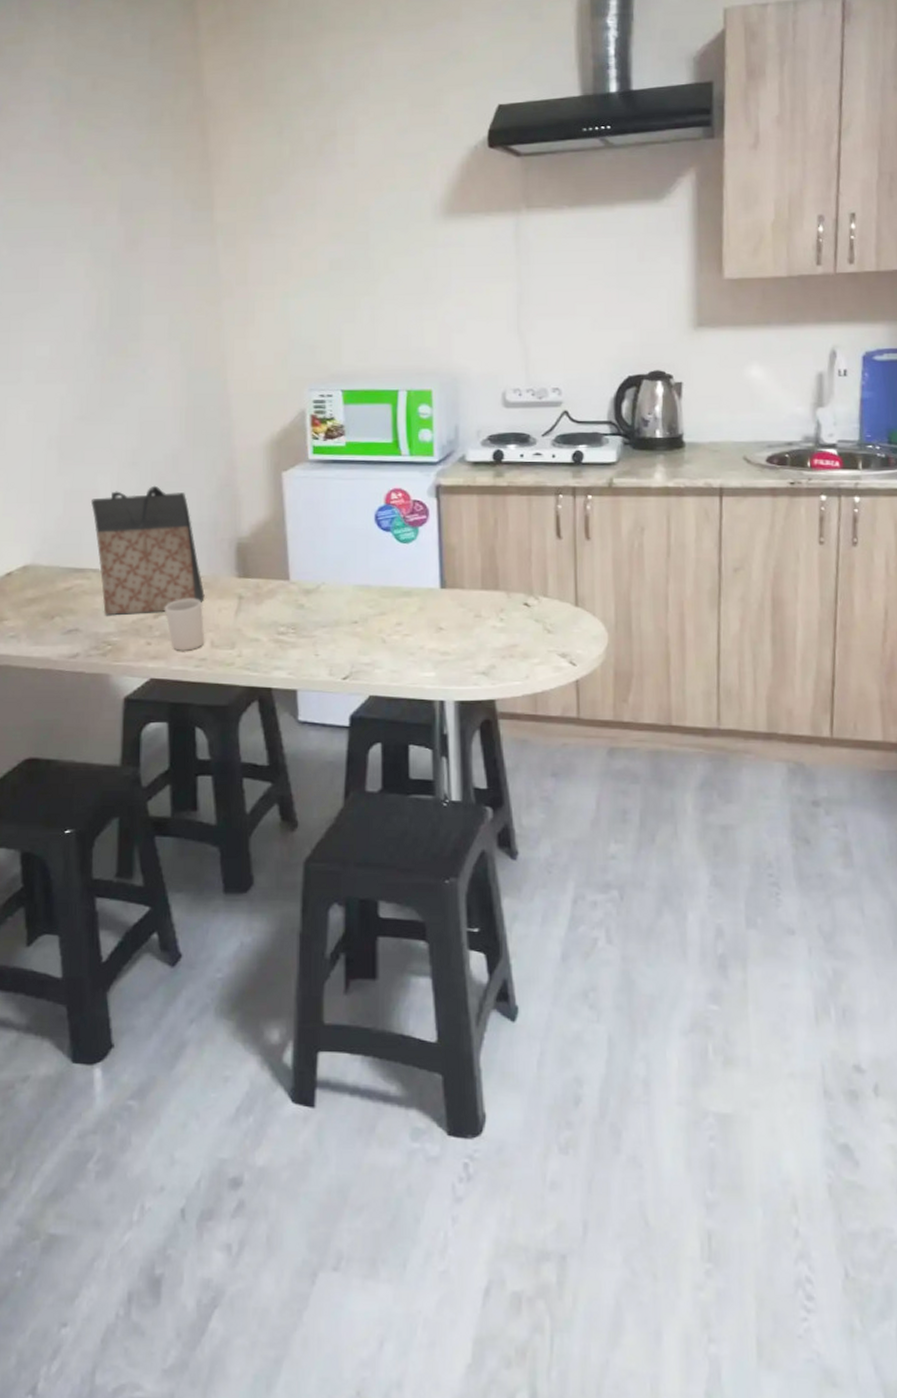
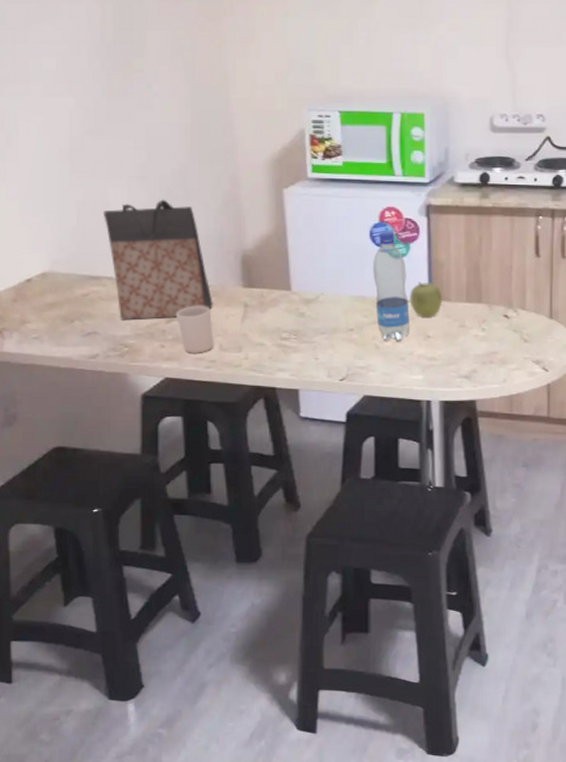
bottle: none [379,514,419,634] -> present [373,231,410,341]
fruit: none [418,568,456,607] -> present [409,281,443,317]

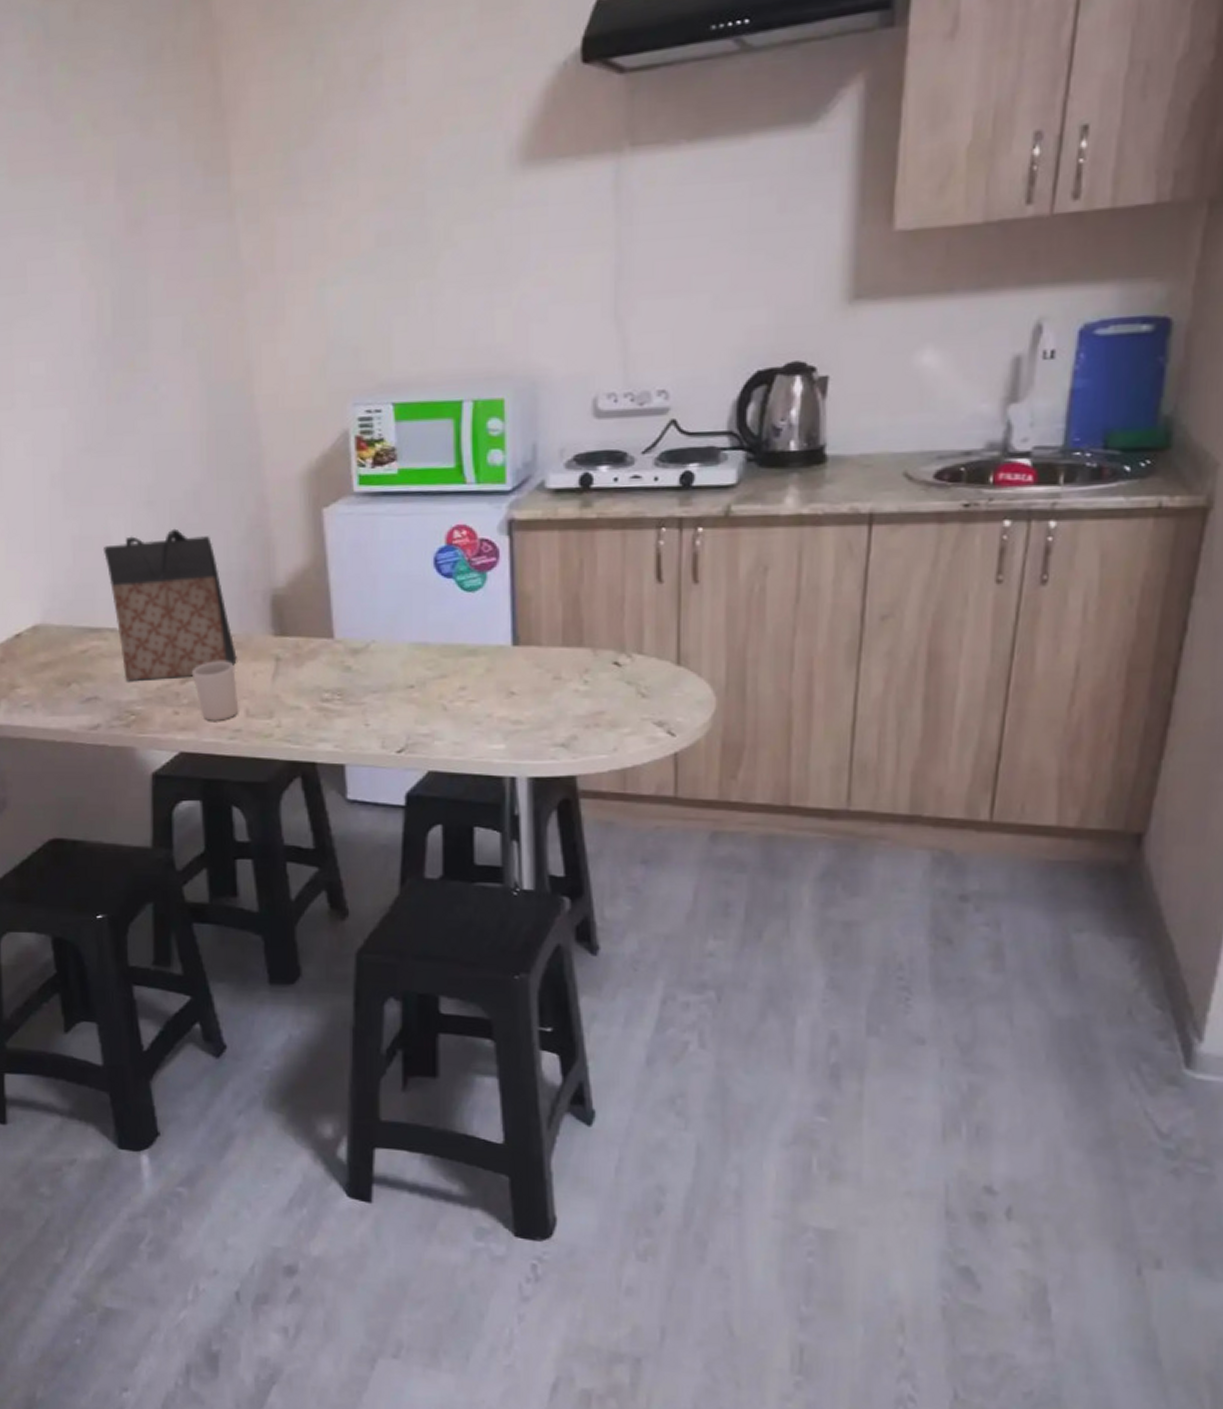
bottle: present [373,231,410,341] -> none [439,556,487,700]
fruit: present [409,281,443,317] -> none [485,621,531,668]

